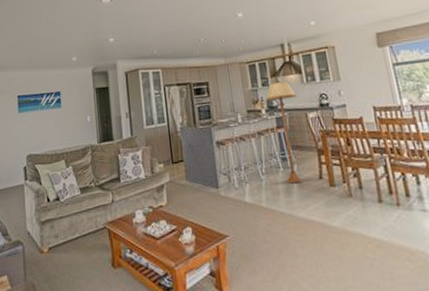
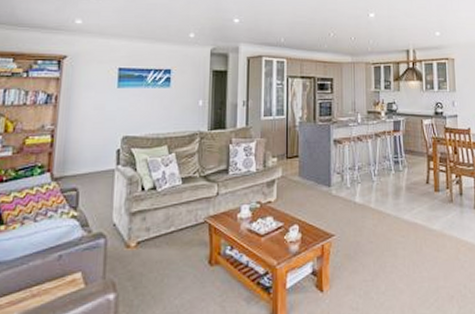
floor lamp: present [265,80,303,184] -> none [386,85,415,187]

